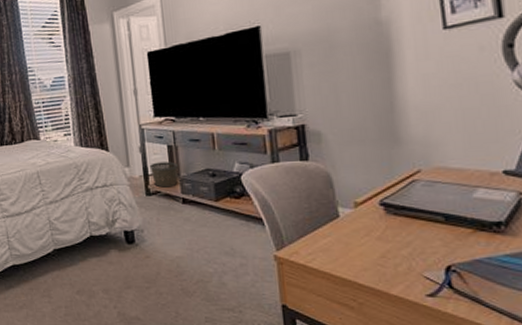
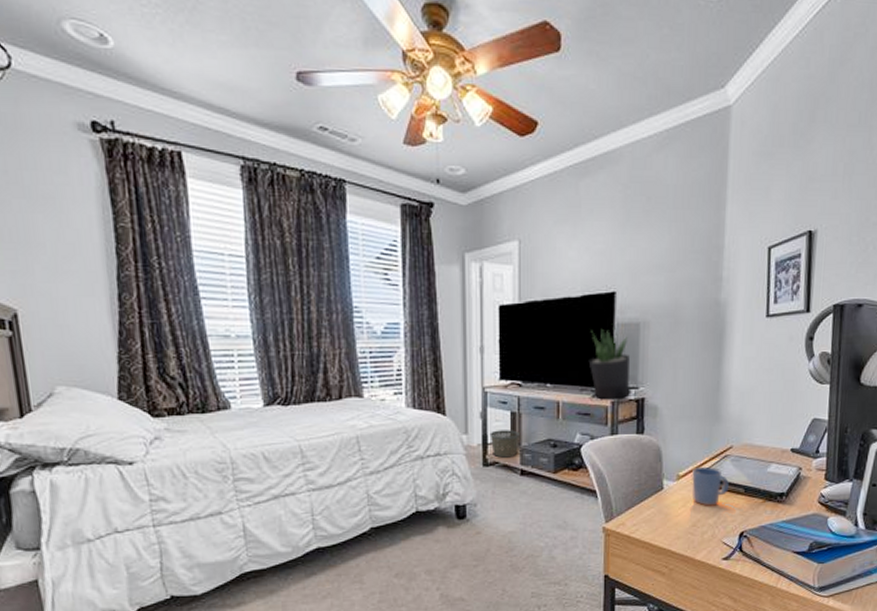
planter: none [238,56,288,129] -> present [588,323,630,400]
mug: none [372,192,423,236] -> present [692,466,729,506]

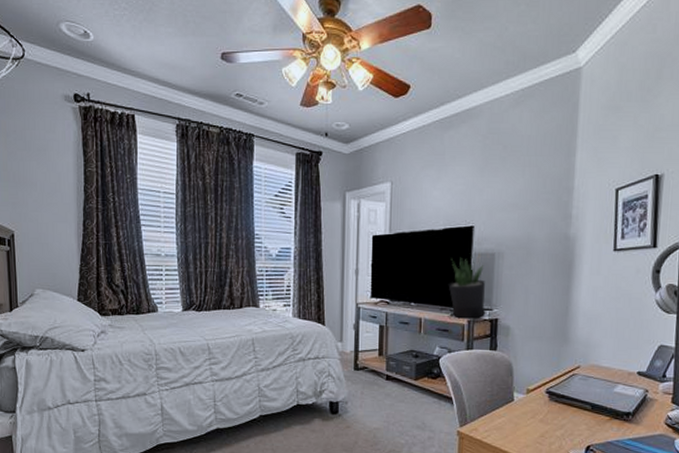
basket: present [489,430,519,458] -> none [361,340,386,364]
mug: present [692,466,729,506] -> none [541,382,576,420]

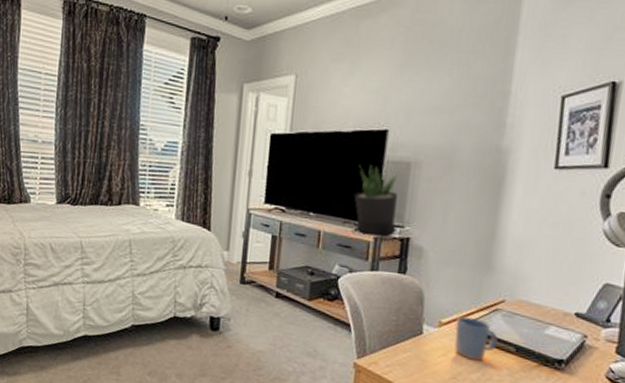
mug: none [541,382,576,420] -> present [454,316,498,361]

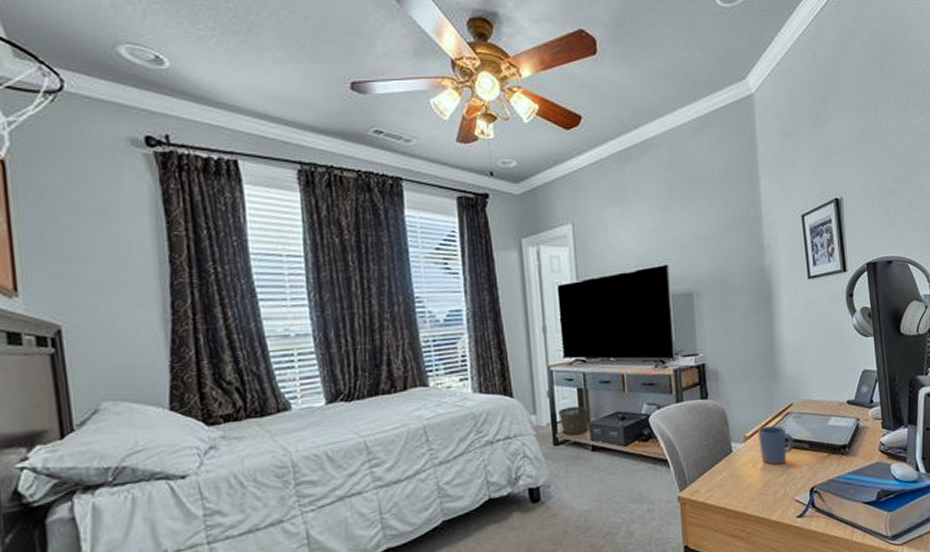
basket: none [249,251,278,279] -> present [558,406,588,436]
planter: present [354,160,398,236] -> none [647,295,691,369]

